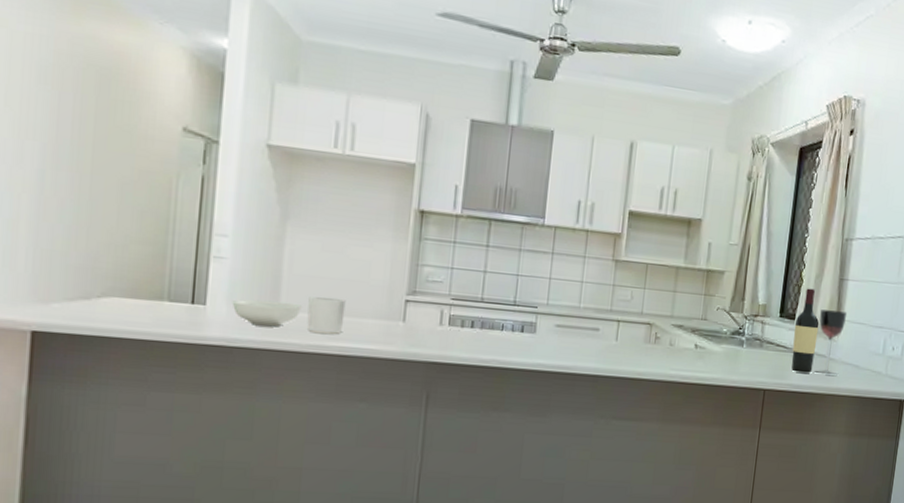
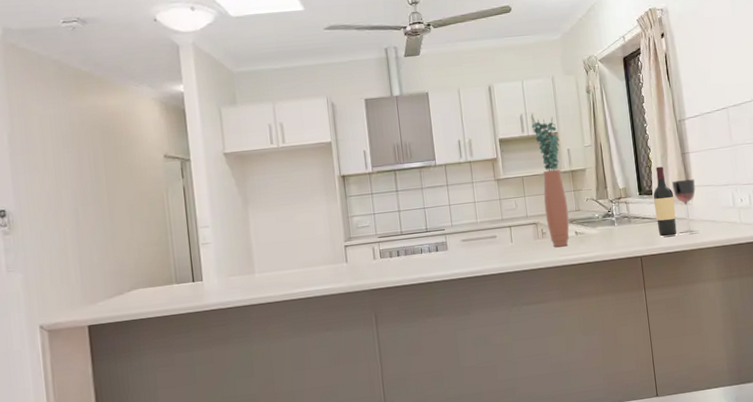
bowl: present [232,299,302,327] -> none [220,266,271,289]
mug: present [307,296,346,335] -> none [274,254,303,286]
vase: none [663,194,702,360] -> present [531,117,570,248]

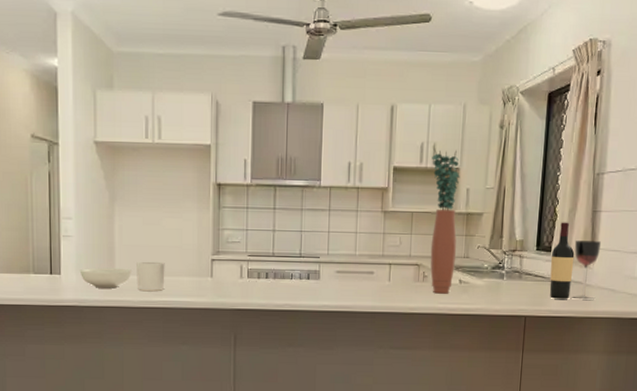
bowl: none [220,266,271,289] -> present [79,267,132,289]
mug: none [274,254,303,286] -> present [136,261,165,292]

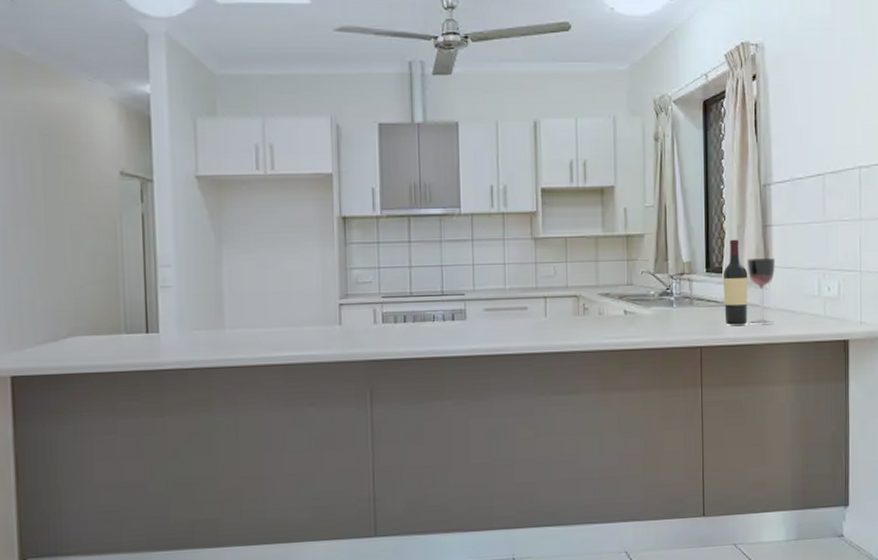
bowl: present [79,267,132,289] -> none [181,320,245,346]
mug: present [136,261,165,292] -> none [250,310,285,347]
vase: present [430,148,460,295] -> none [583,165,619,329]

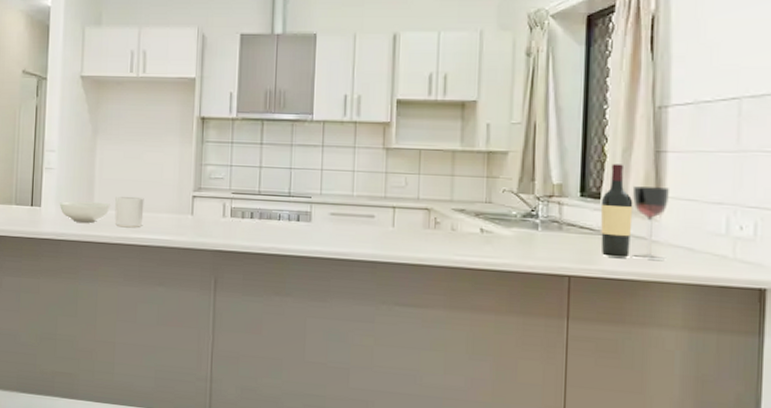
bowl: none [181,320,245,346] -> present [59,201,110,223]
mug: none [250,310,285,347] -> present [114,196,144,228]

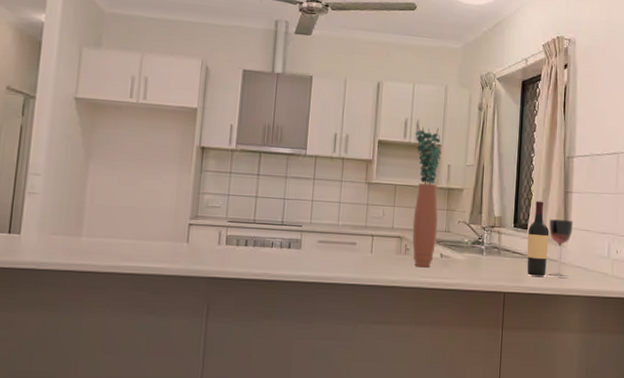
bowl: present [59,201,110,223] -> none [42,228,101,251]
mug: present [114,196,144,228] -> none [105,223,138,257]
vase: none [443,79,478,246] -> present [412,125,442,269]

